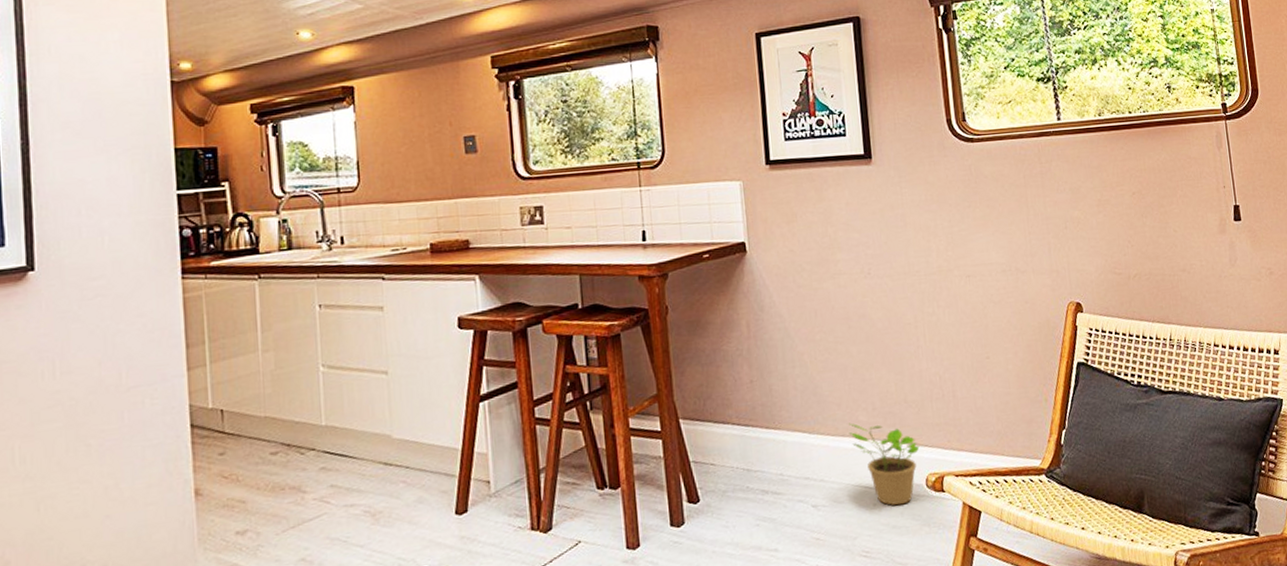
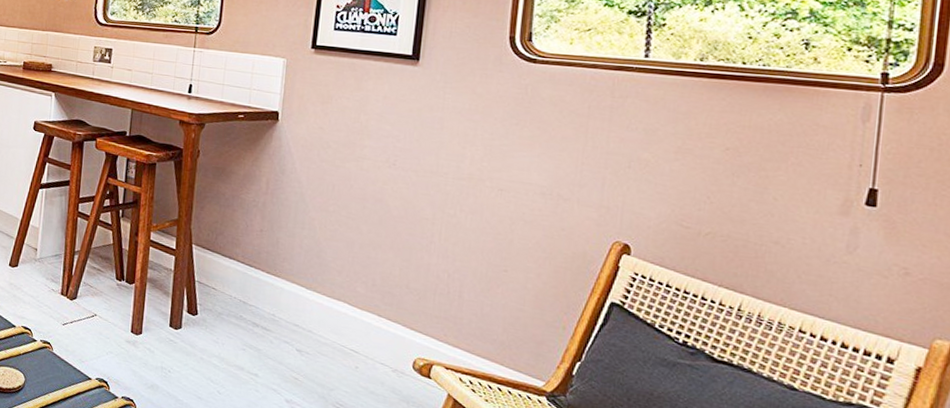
potted plant: present [848,423,920,506] -> none [344,290,413,377]

